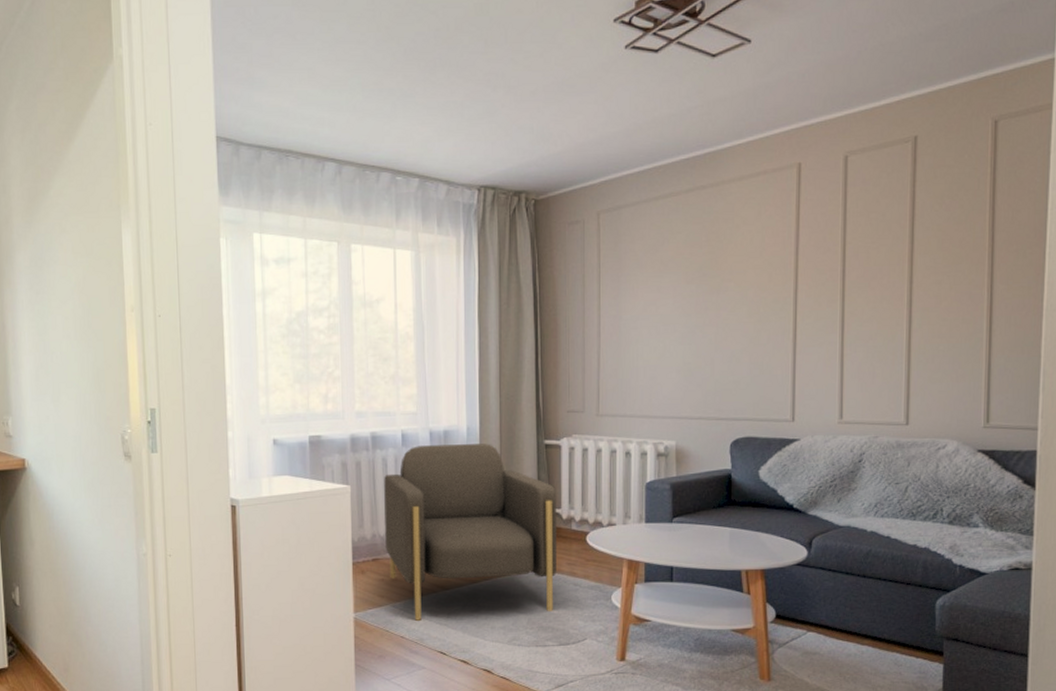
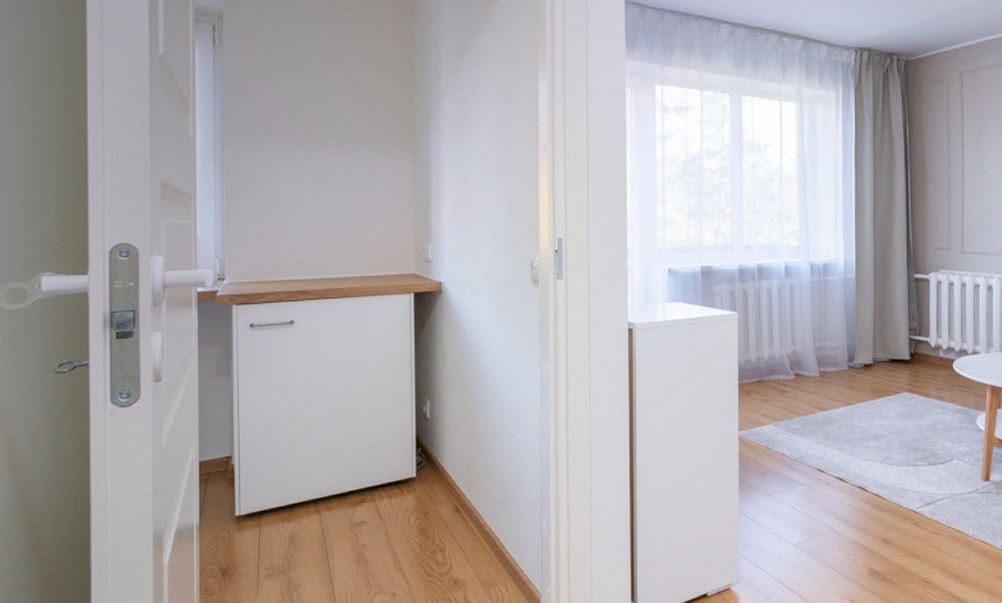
armchair: present [384,444,558,621] -> none [768,276,927,439]

